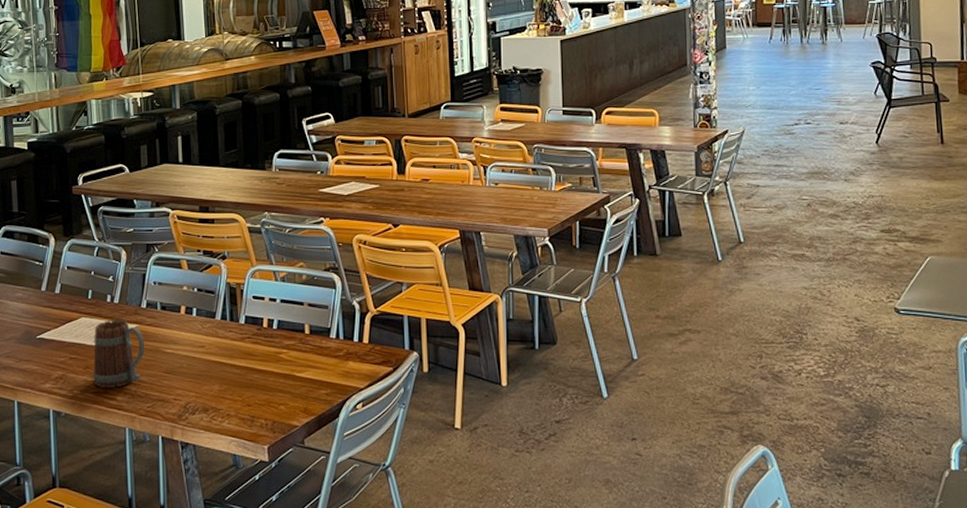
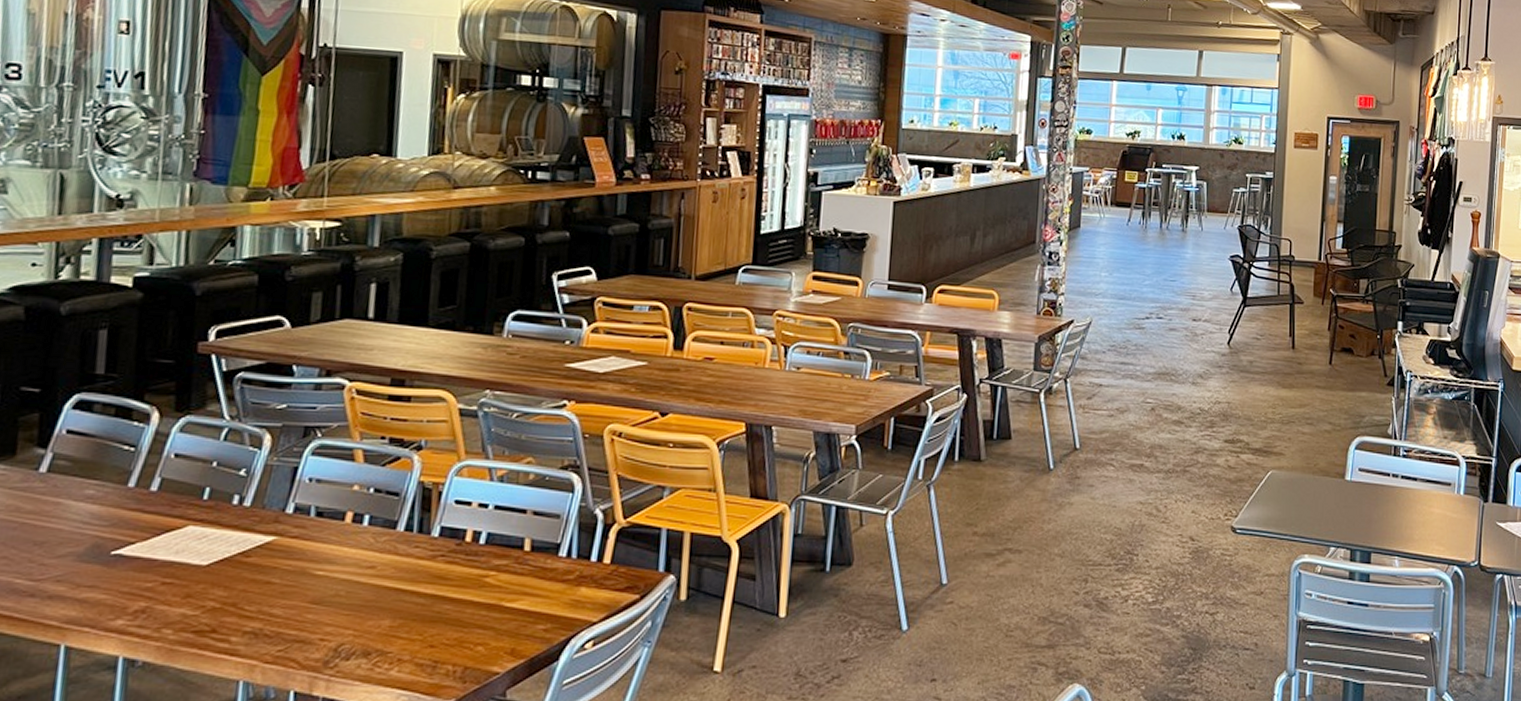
beer mug: present [93,320,145,388] -> none [195,530,285,625]

